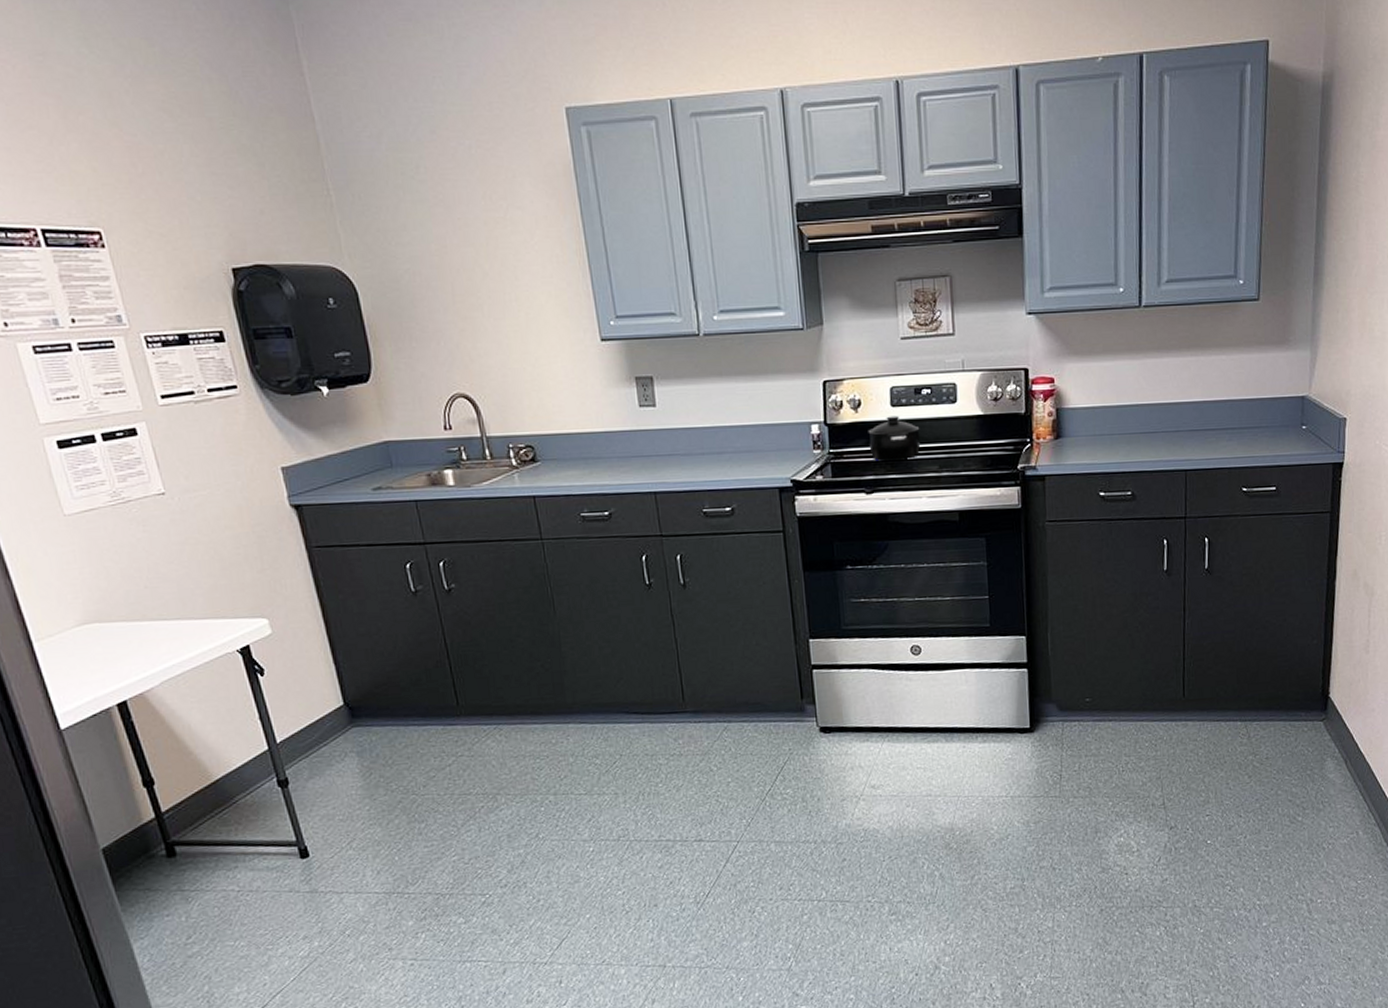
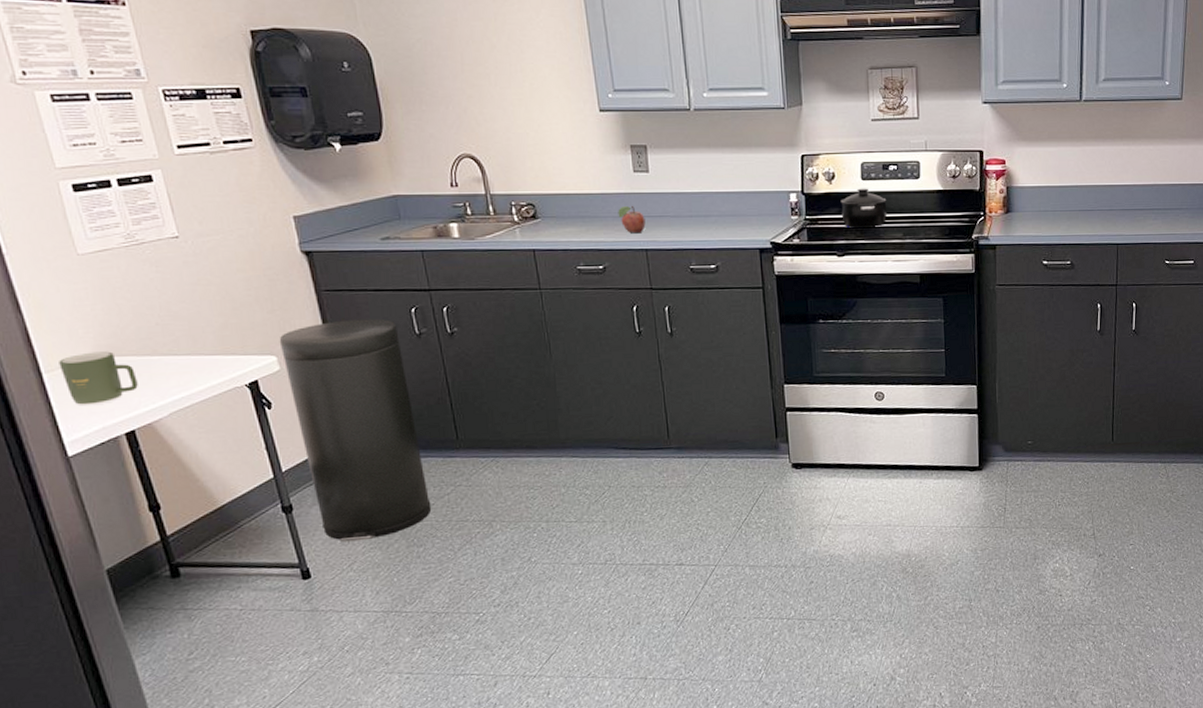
mug: none [49,617,128,676] -> present [59,351,138,406]
pedal bin: none [270,576,432,819] -> present [279,318,431,543]
fruit: none [623,443,654,475] -> present [618,205,646,234]

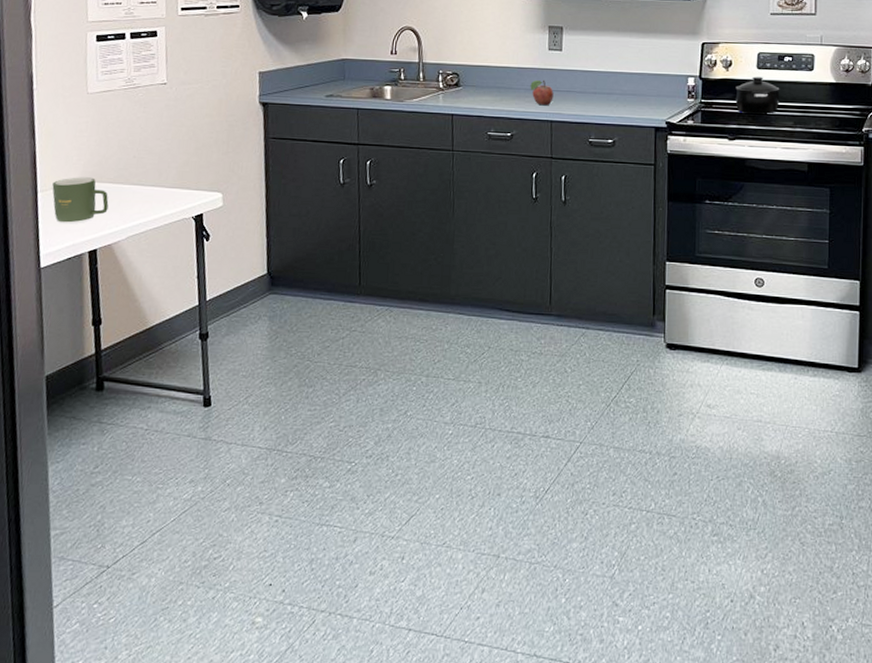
pedal bin: present [279,318,431,543] -> none [226,165,327,375]

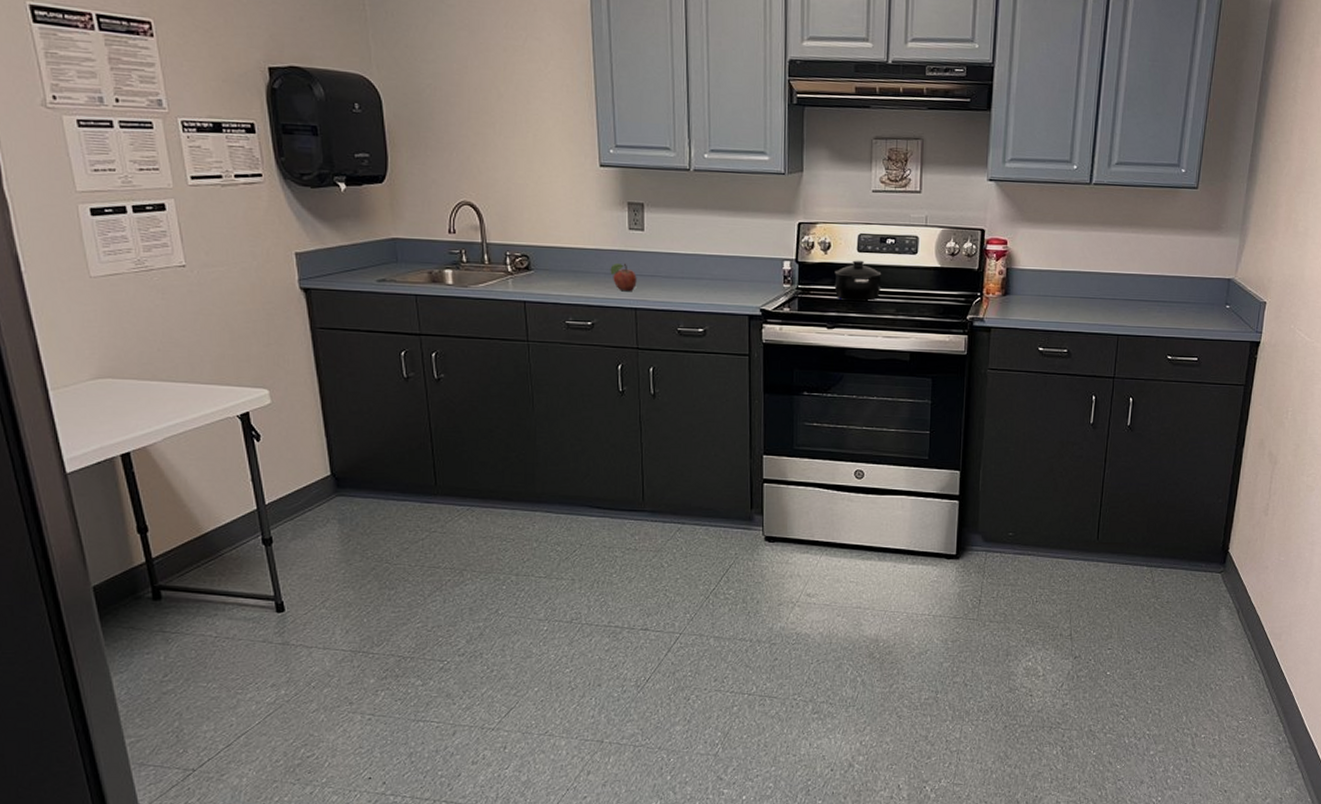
mug: present [52,177,109,224] -> none [65,373,136,425]

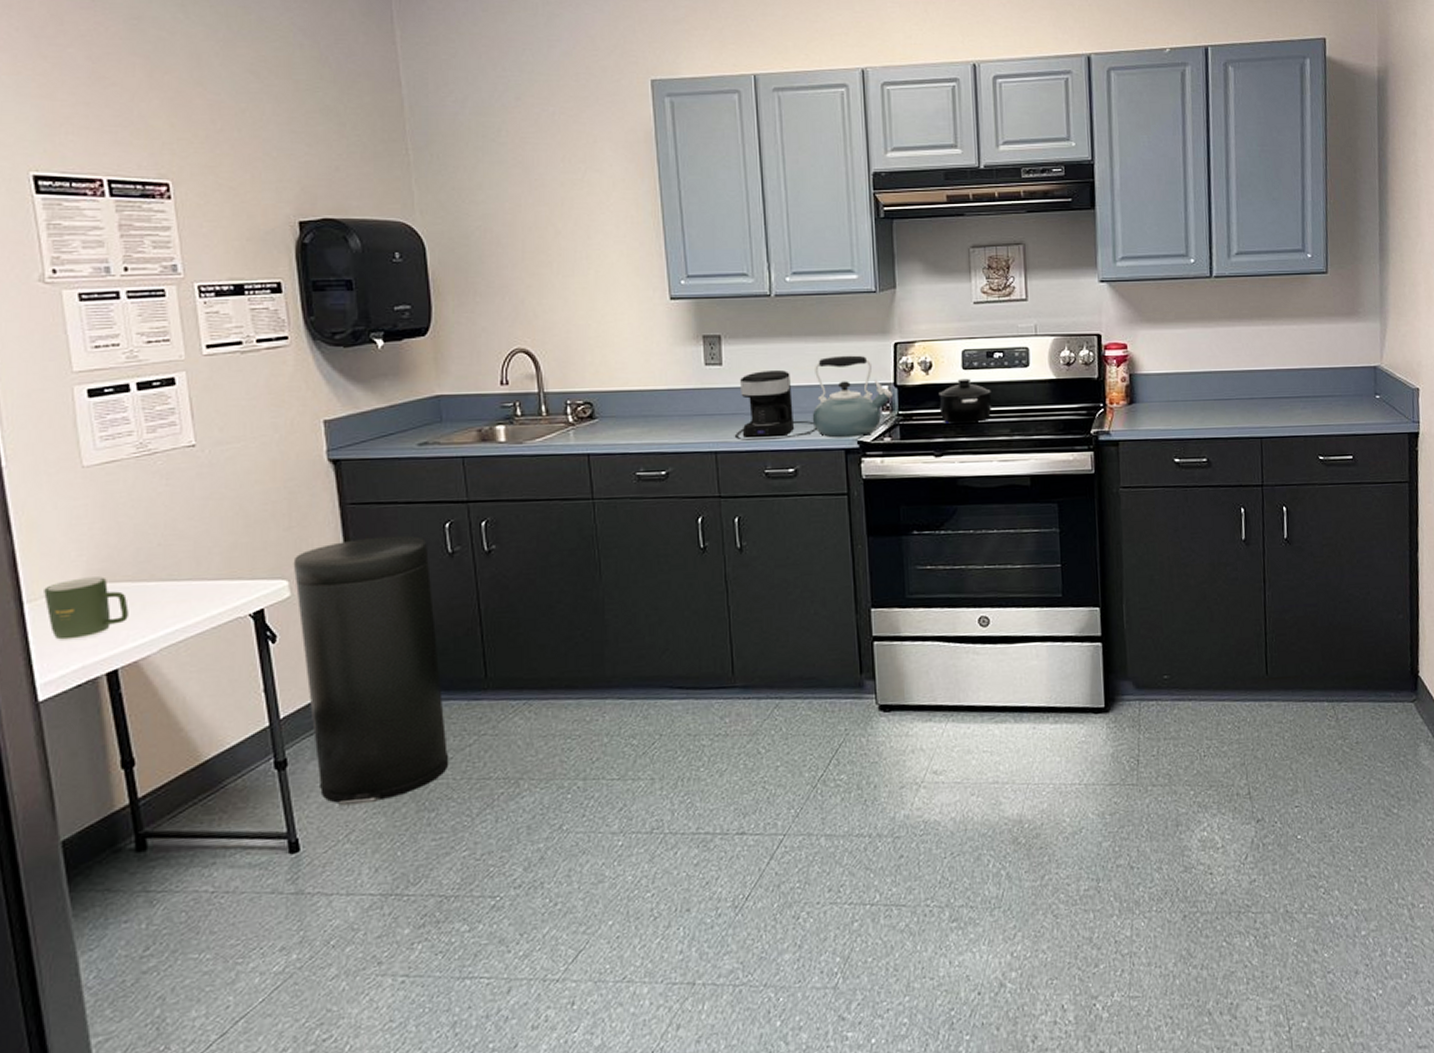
mug: none [65,373,136,425] -> present [44,577,129,642]
pedal bin: none [272,358,406,579] -> present [293,535,449,806]
fruit: present [610,263,637,292] -> none [685,402,716,434]
coffee maker: none [653,239,725,303] -> present [735,370,817,442]
kettle: none [721,230,795,306] -> present [812,355,894,439]

